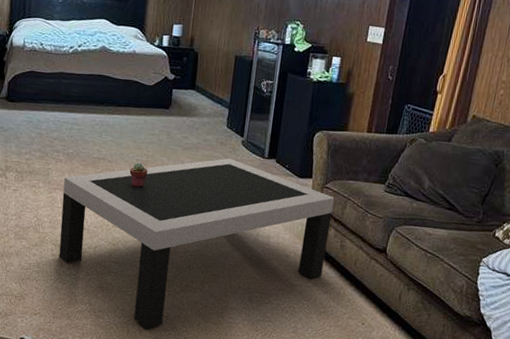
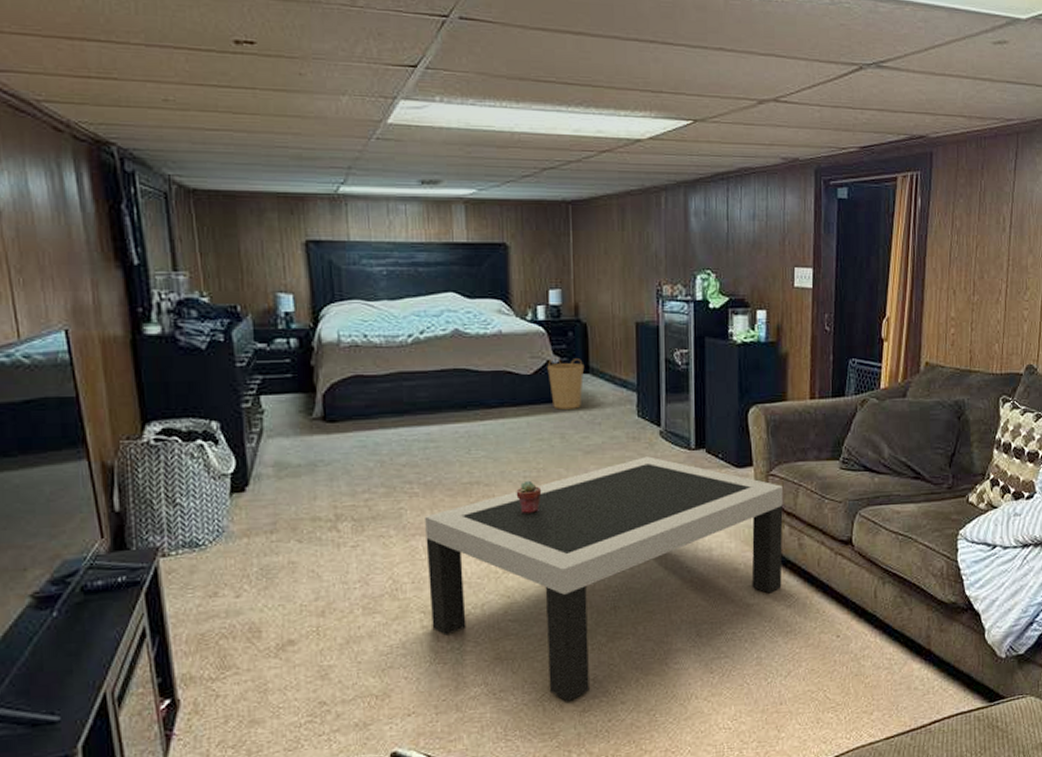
basket: none [164,74,192,115] -> present [547,356,585,410]

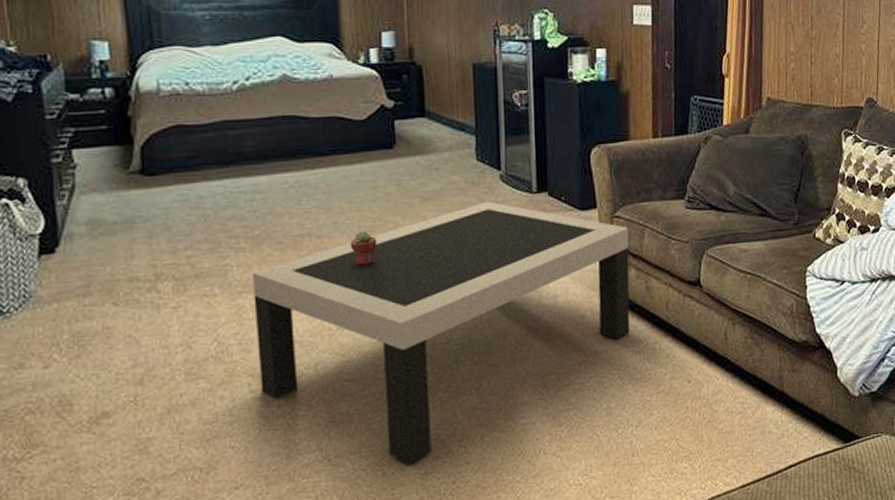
basket: present [547,356,585,410] -> none [381,100,421,156]

